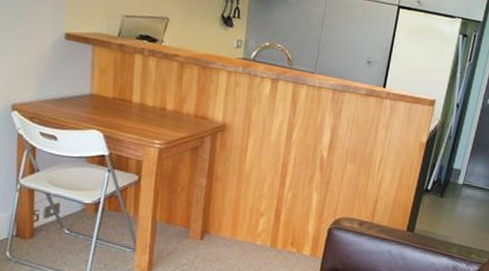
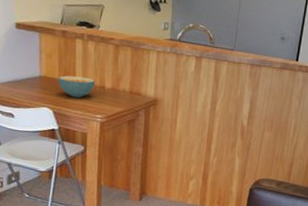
cereal bowl: none [111,94,156,121] -> present [58,75,96,98]

